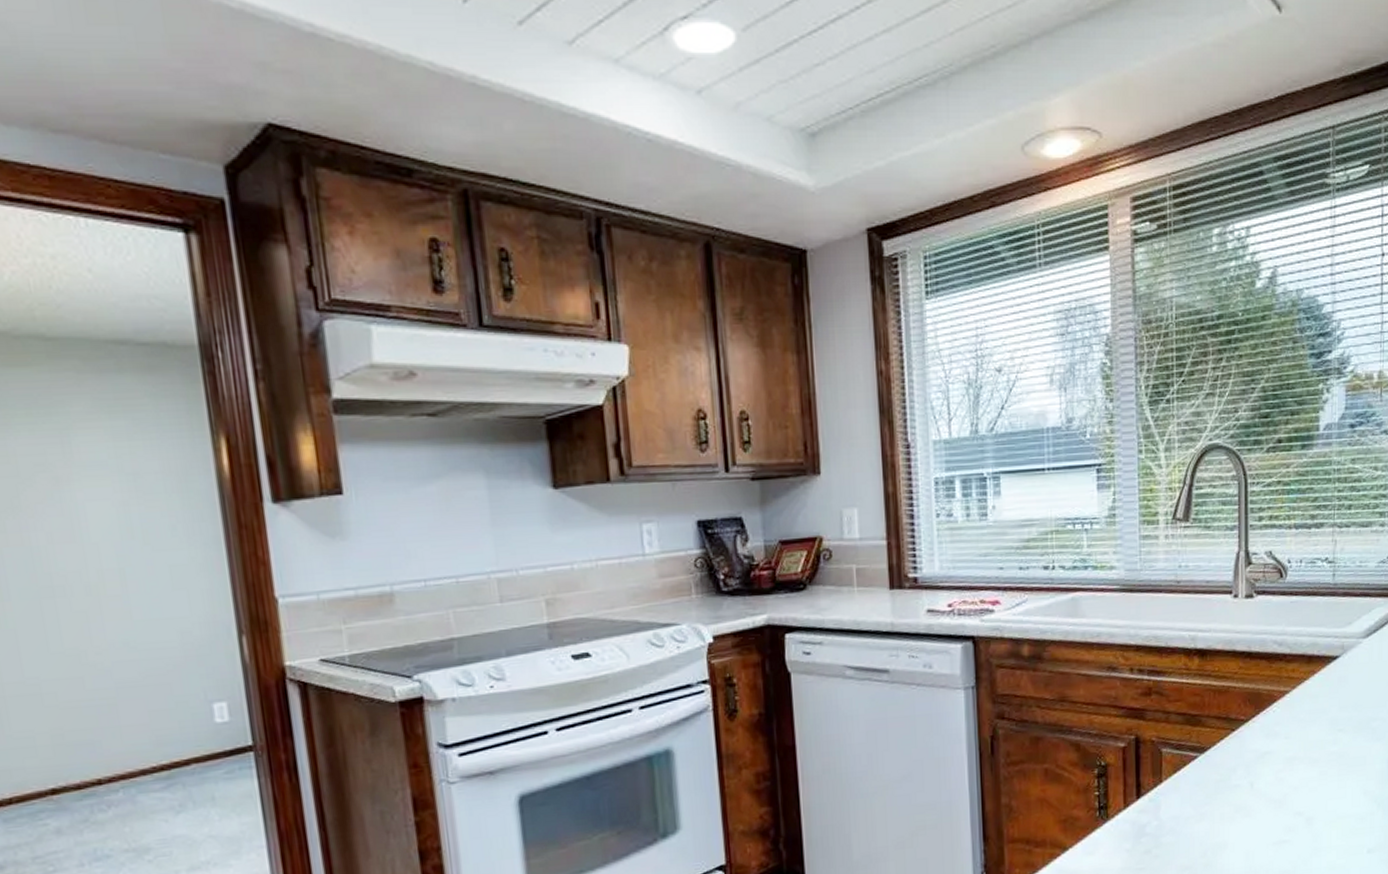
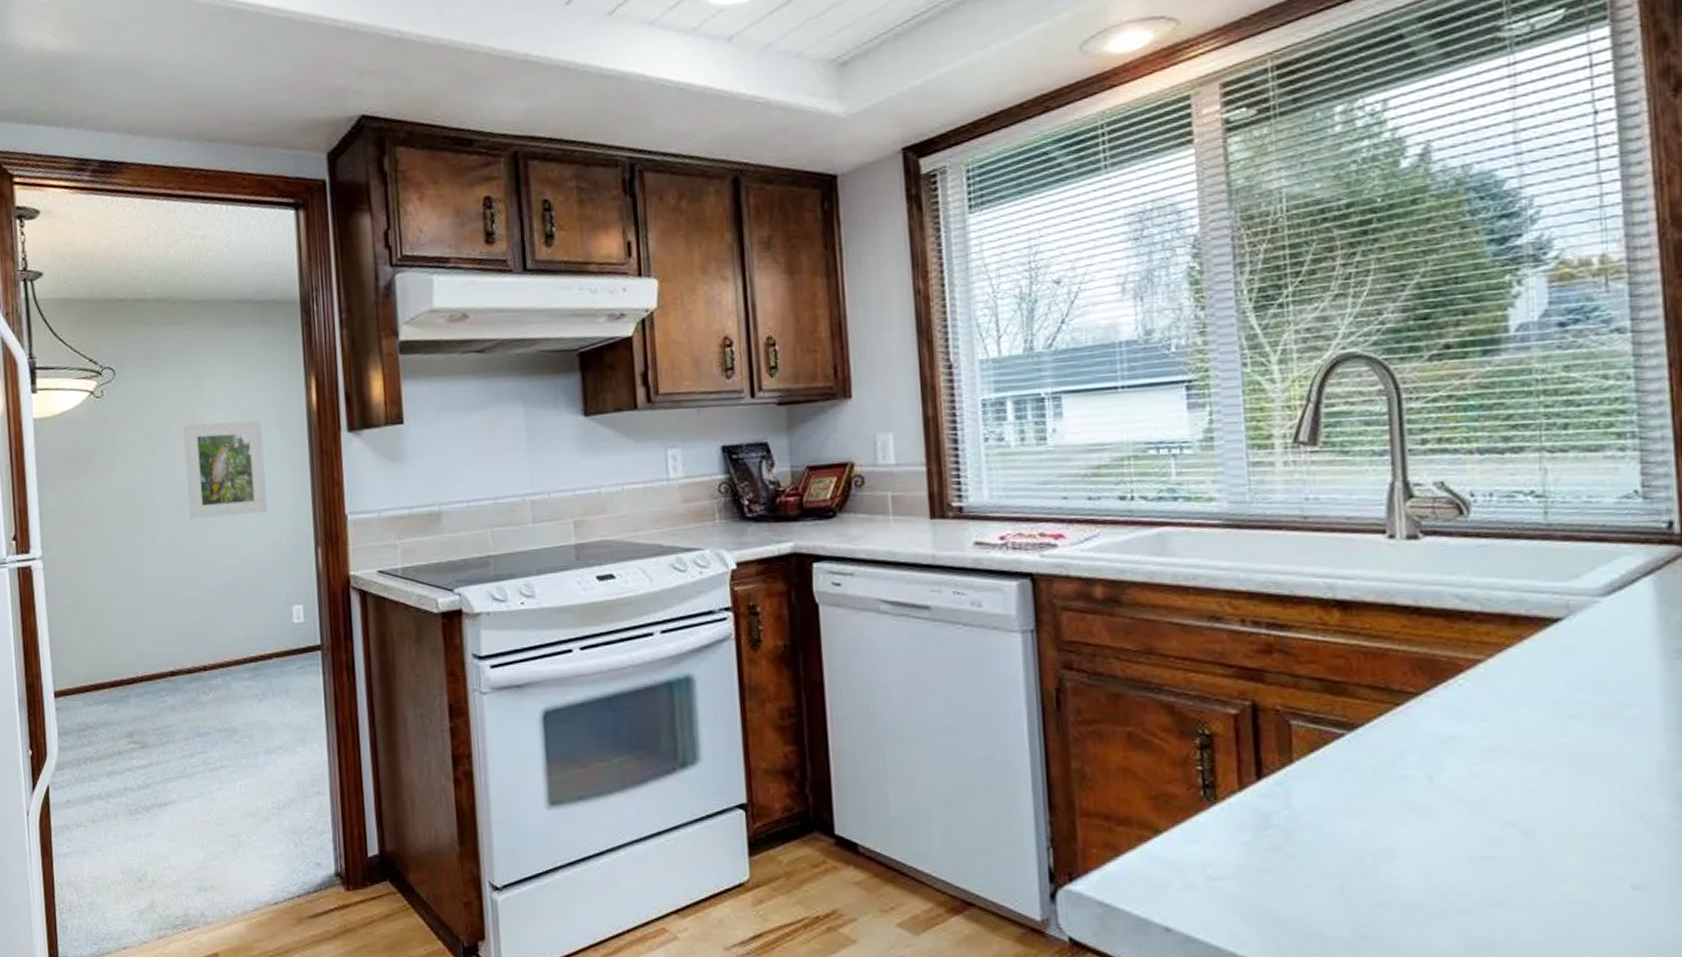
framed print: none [42,488,173,608] -> present [182,420,268,520]

